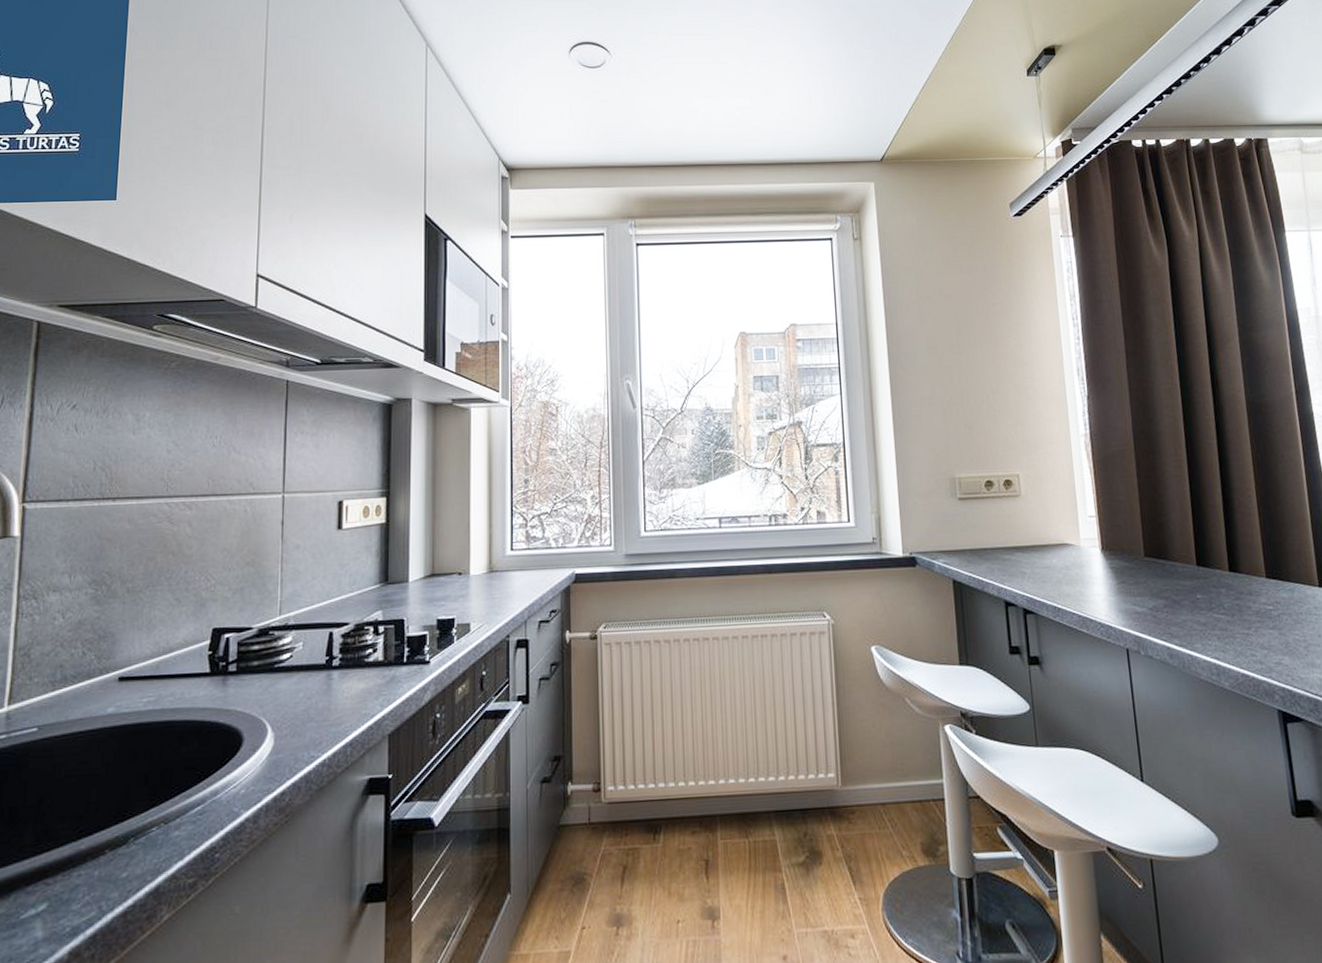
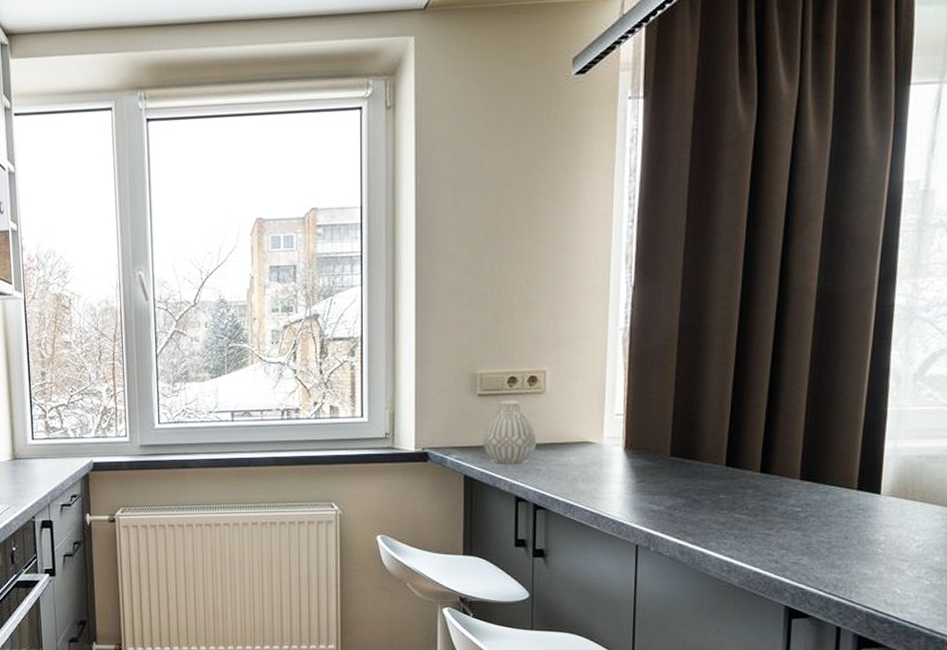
vase: none [967,504,1019,568] -> present [483,401,537,464]

